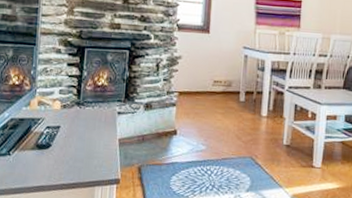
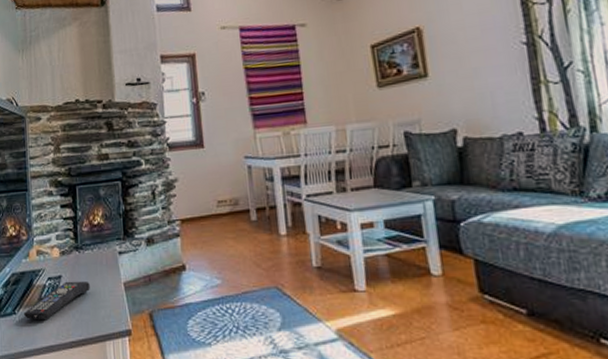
remote control: none [18,131,87,163] -> present [23,281,90,319]

